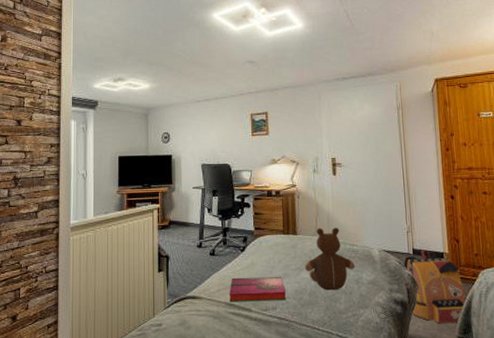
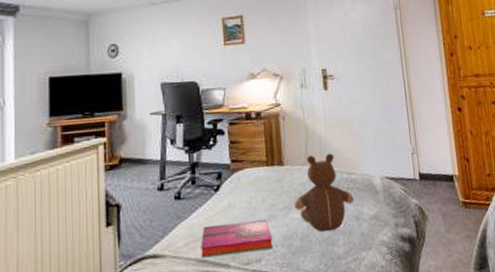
backpack: present [403,249,468,323] -> none [409,172,482,259]

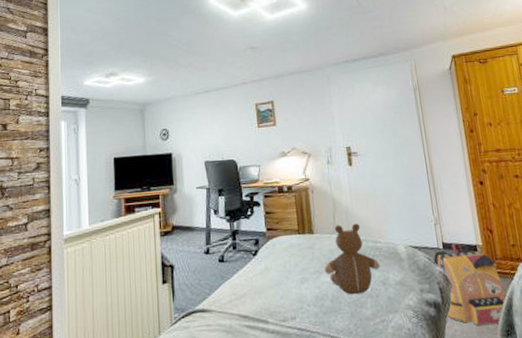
hardback book: present [201,218,273,258] -> none [242,281,306,314]
backpack: none [409,172,482,259] -> present [433,242,508,325]

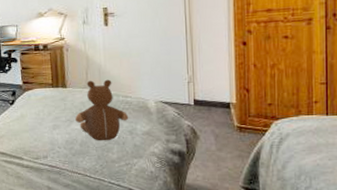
backpack: present [433,242,508,325] -> none [182,99,256,173]

